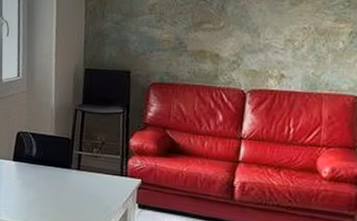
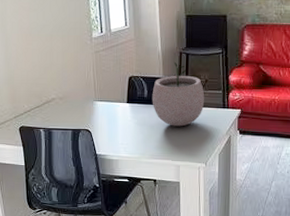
plant pot: none [40,120,100,193] -> present [152,63,205,127]

